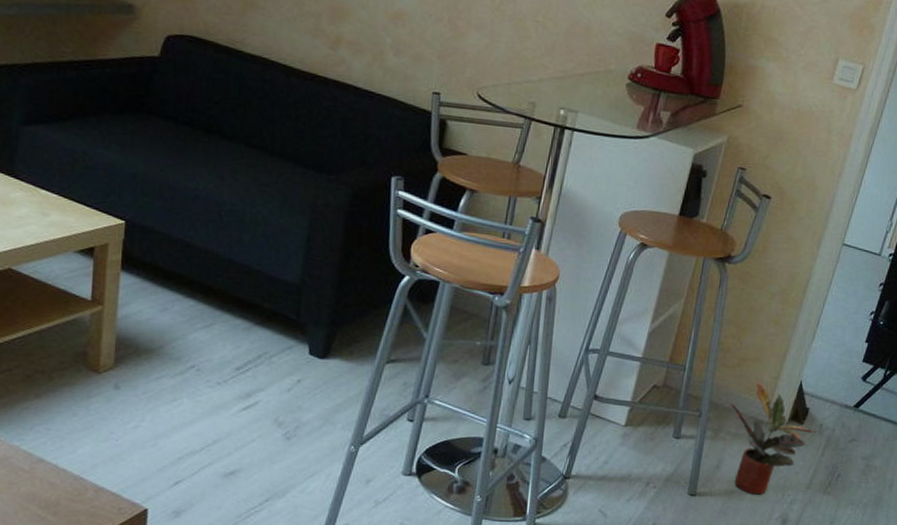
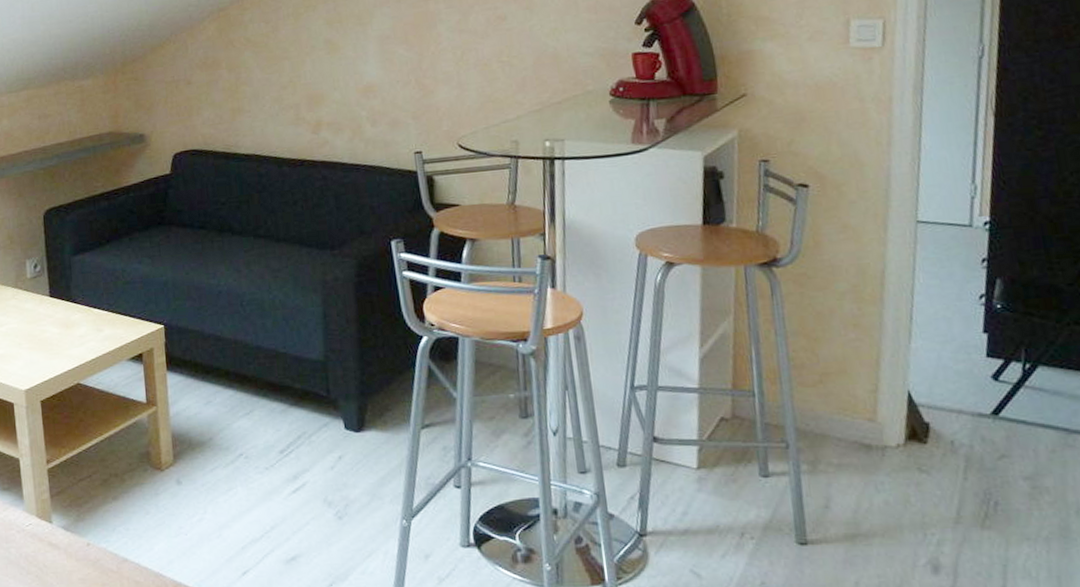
potted plant: present [729,380,816,495] -> none [821,397,948,537]

